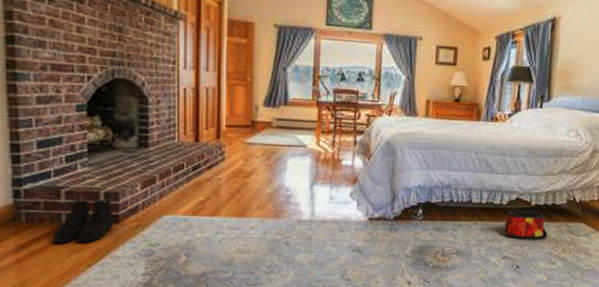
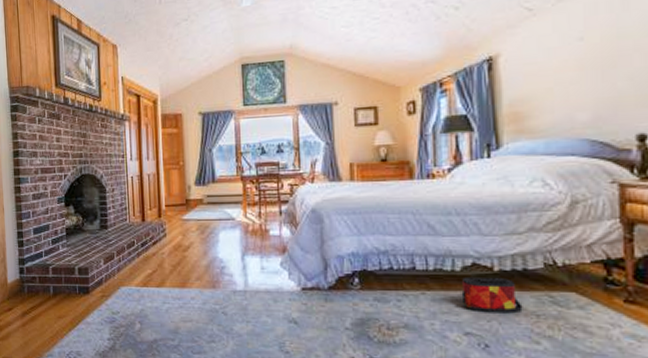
boots: present [52,199,114,243] -> none [45,274,85,311]

